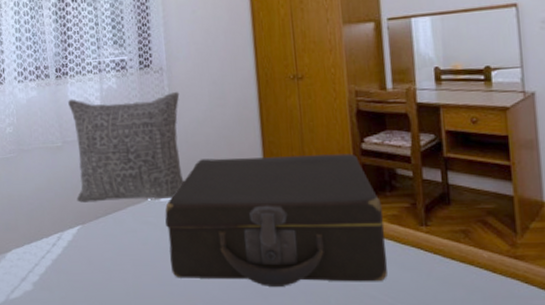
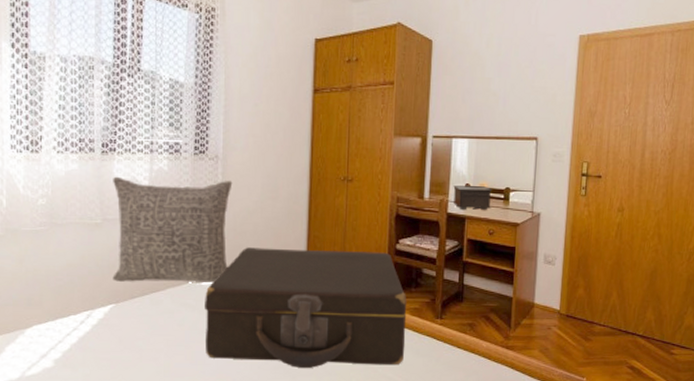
jewelry box: none [420,68,470,99] -> present [453,185,492,211]

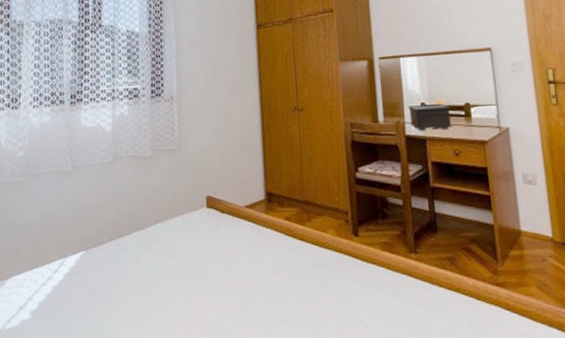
pillow: present [112,176,233,284] -> none [80,119,189,228]
suitcase: present [205,247,407,368] -> none [168,182,380,314]

